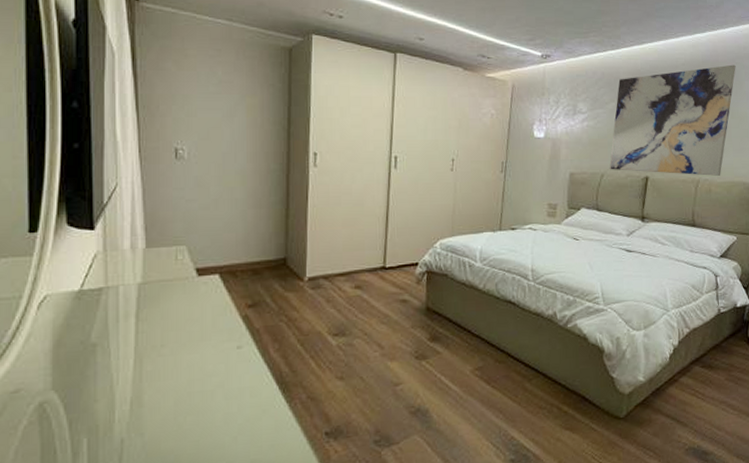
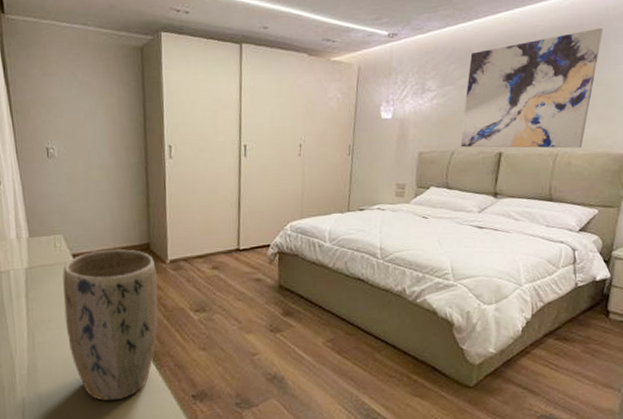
plant pot: none [181,263,293,442] -> present [62,248,158,401]

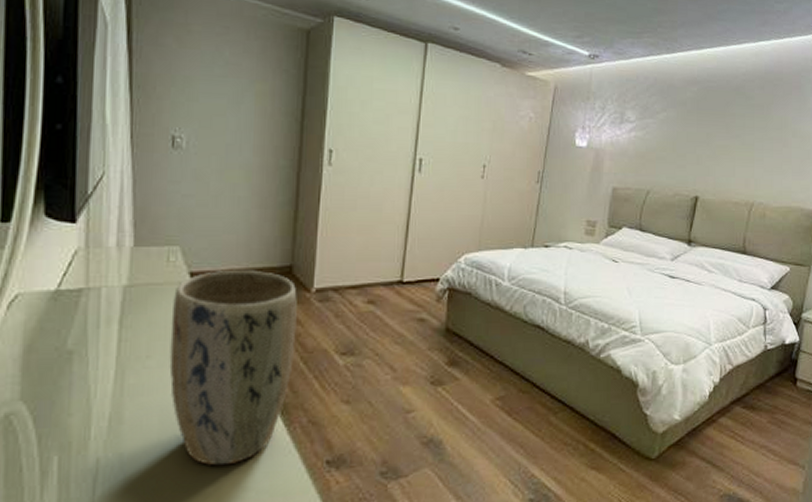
wall art: present [459,27,603,149] -> none [655,77,801,200]

